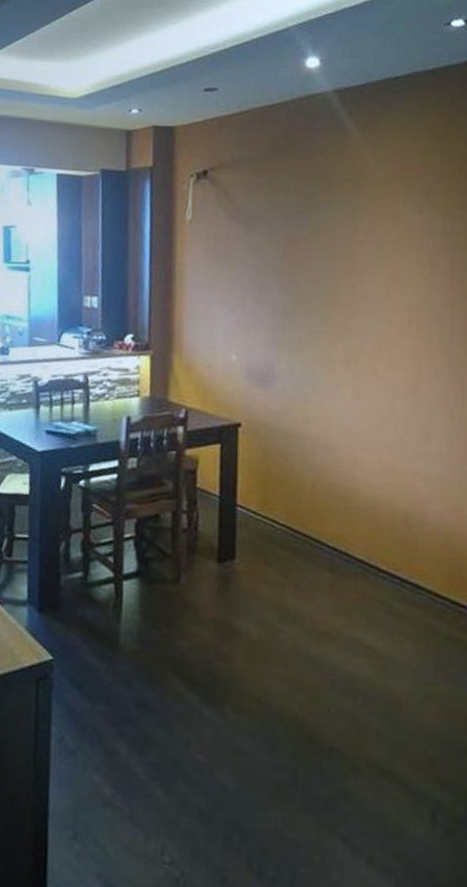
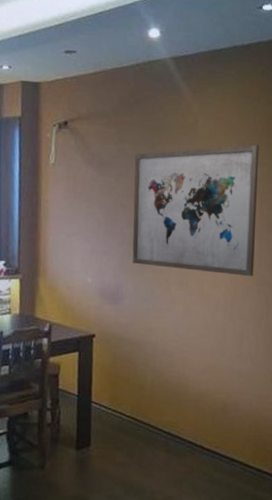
wall art: none [286,191,449,356] -> present [132,144,259,277]

